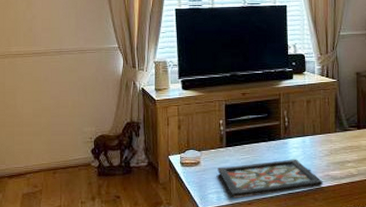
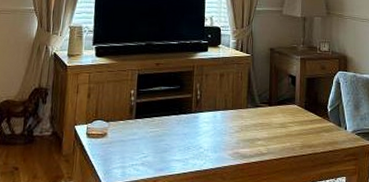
decorative tray: present [217,159,323,199] -> none [124,134,232,175]

